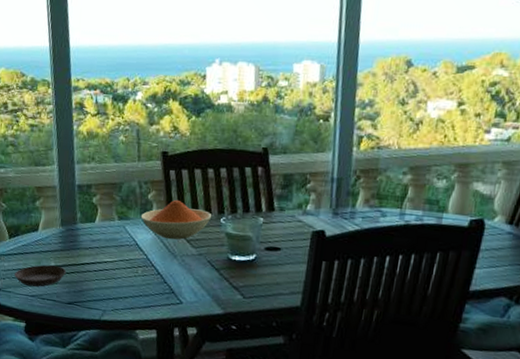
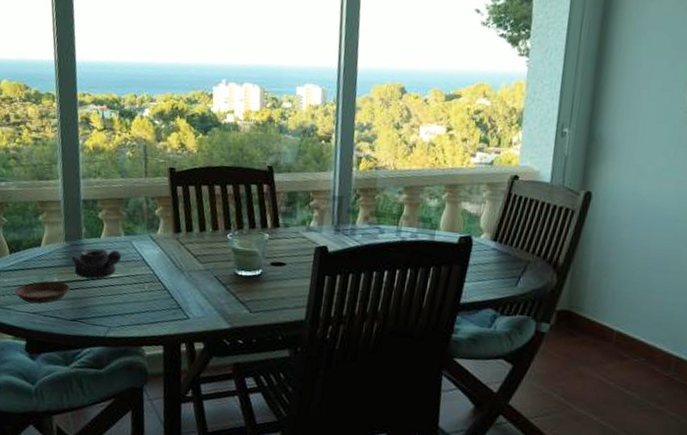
teapot: none [67,233,116,264] -> present [71,248,122,279]
bowl: present [140,199,212,240] -> none [147,215,219,256]

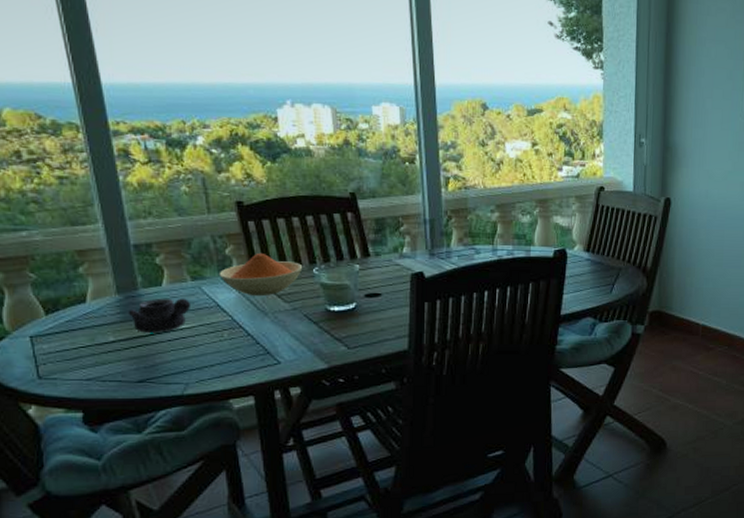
saucer: present [15,280,71,304] -> none [59,341,132,369]
bowl: none [147,215,219,256] -> present [219,252,303,297]

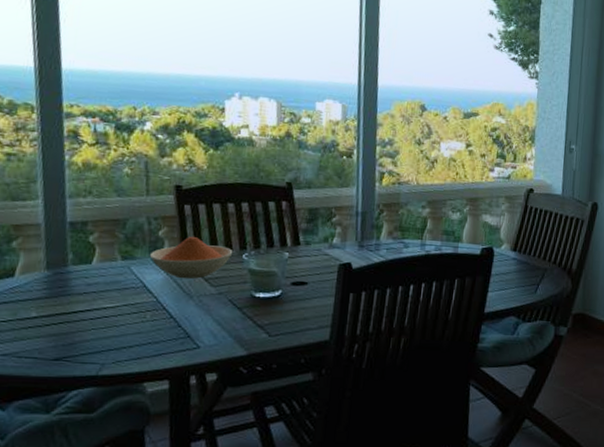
teapot: present [128,298,192,333] -> none [54,276,118,311]

